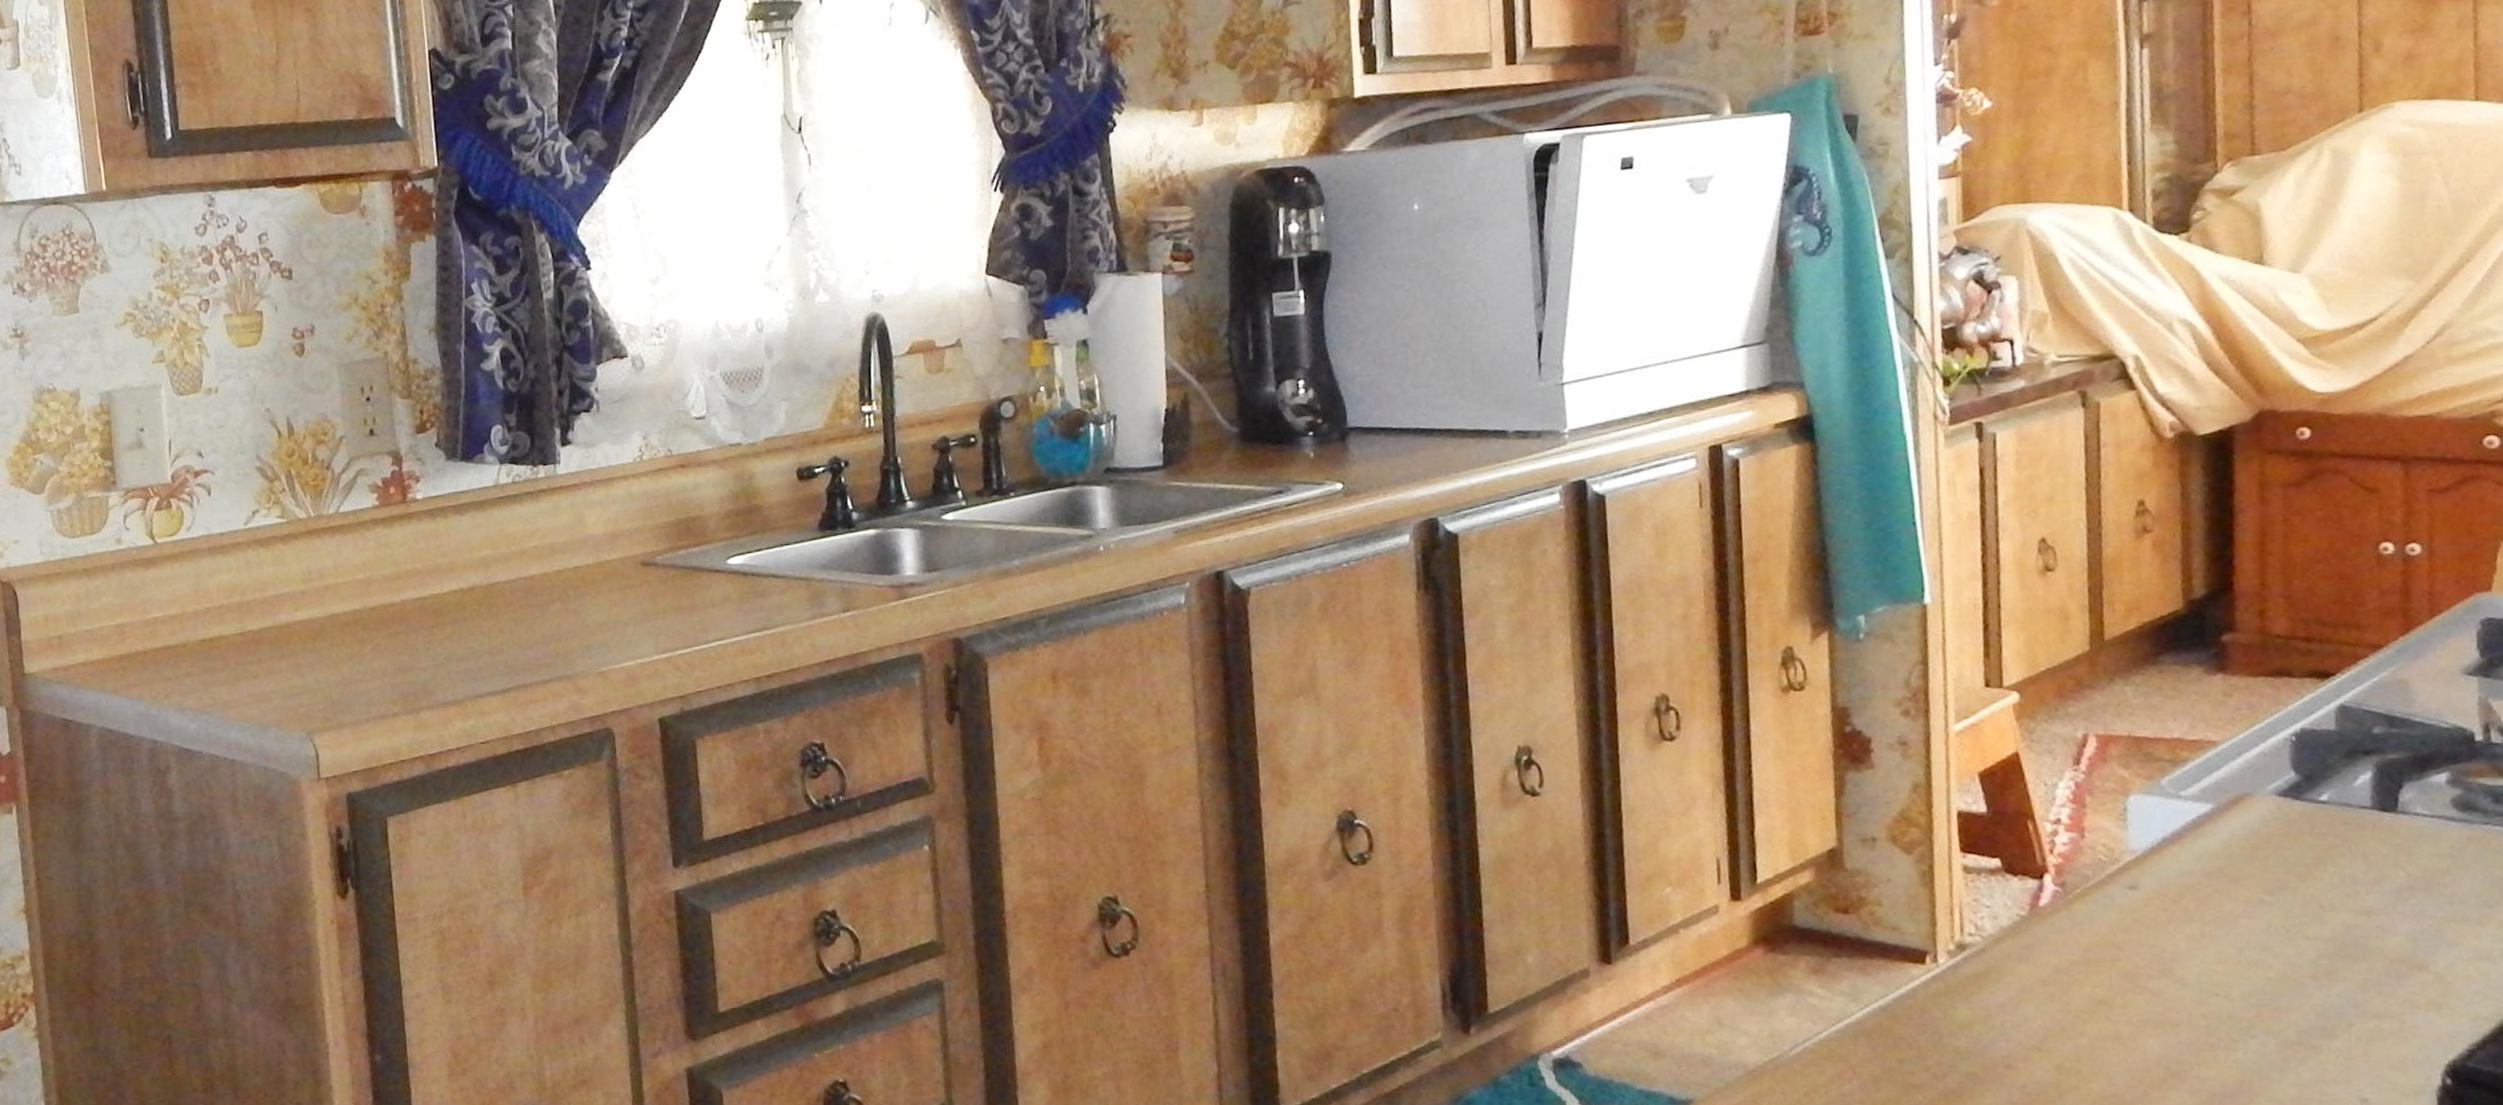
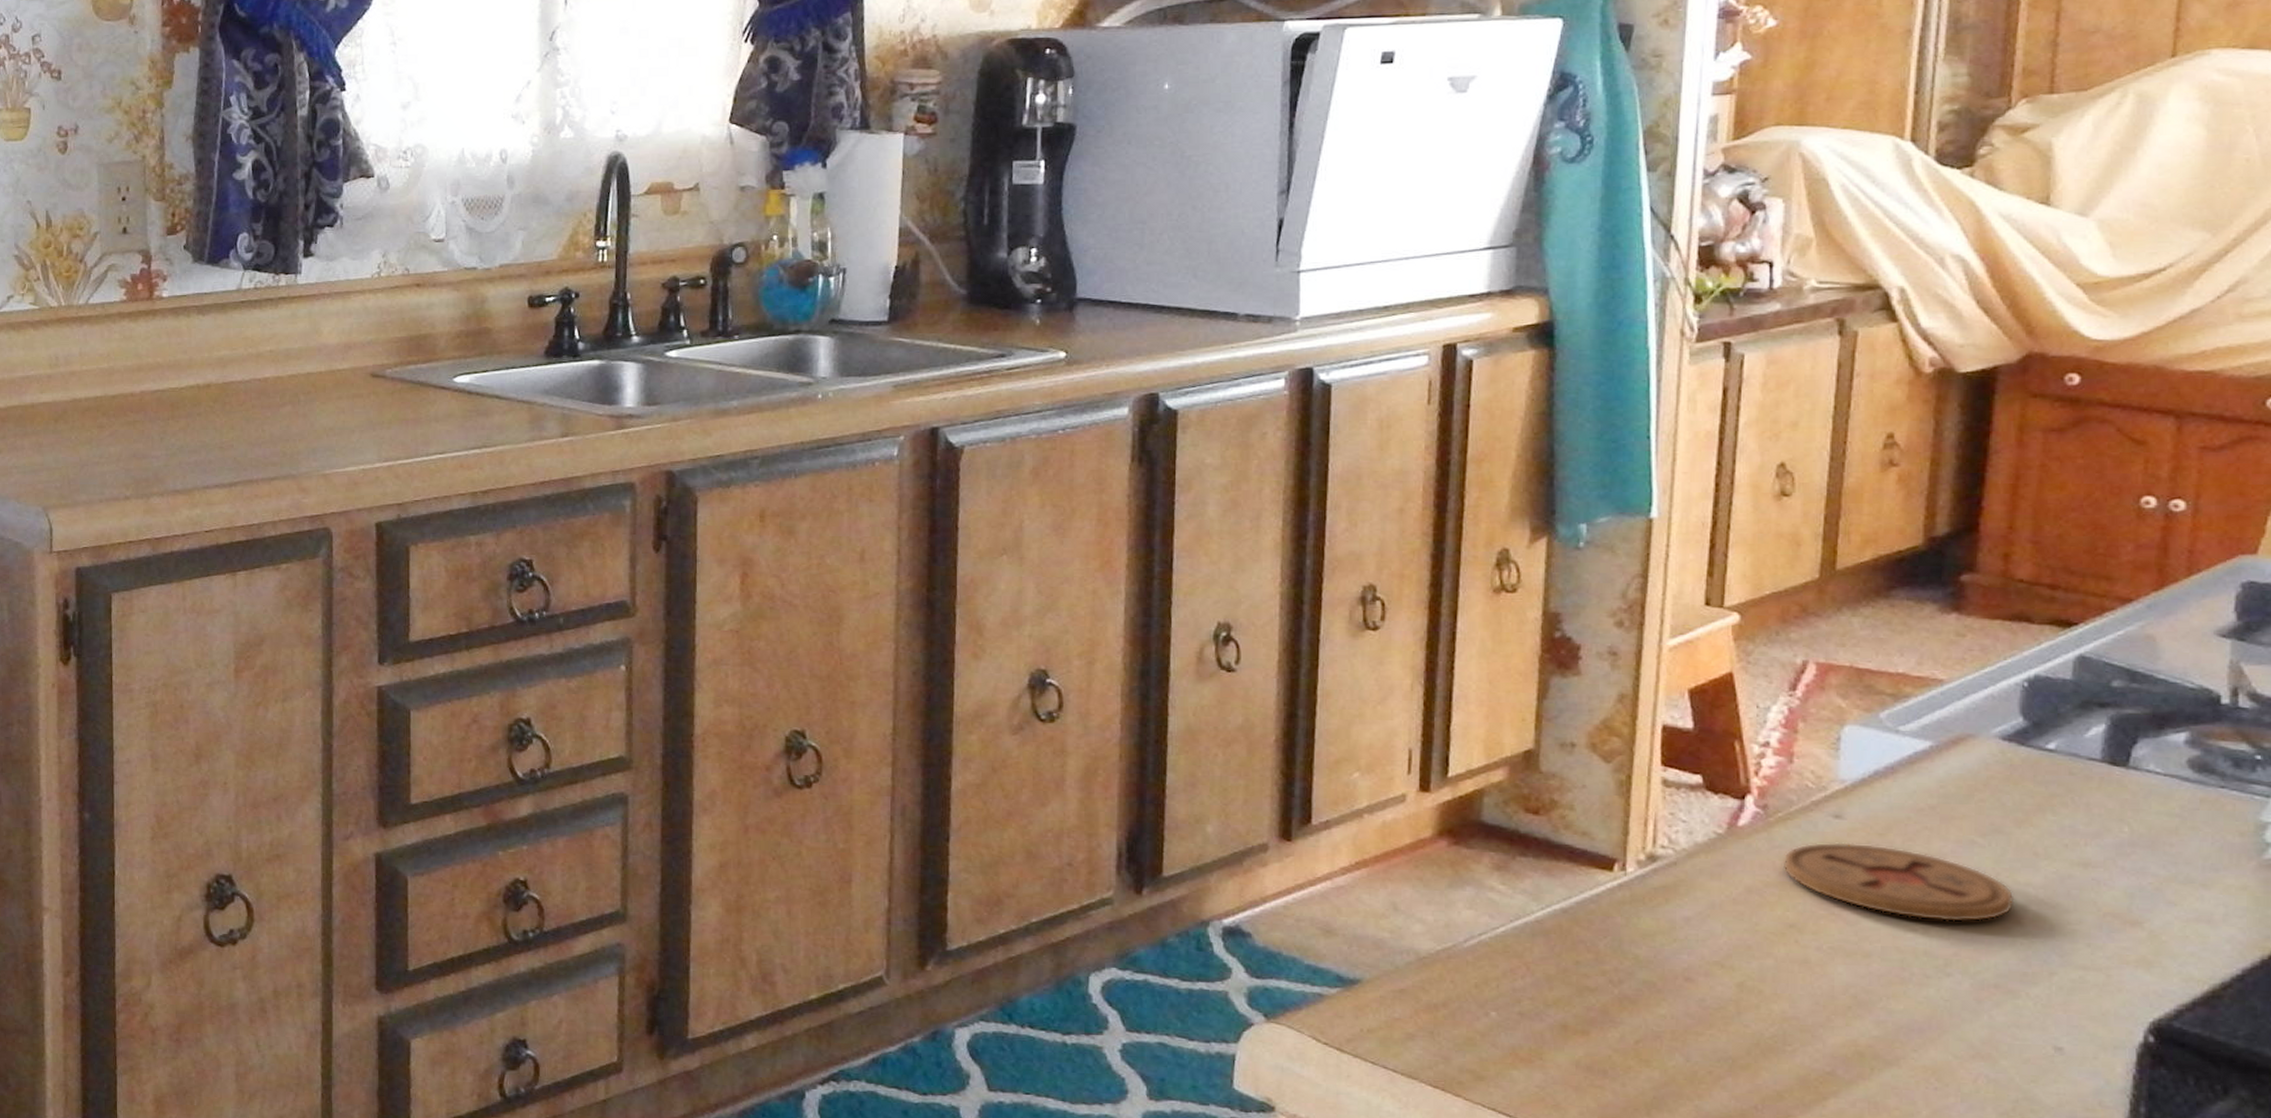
coaster: none [2085,912,2307,984] -> present [1783,842,2015,922]

